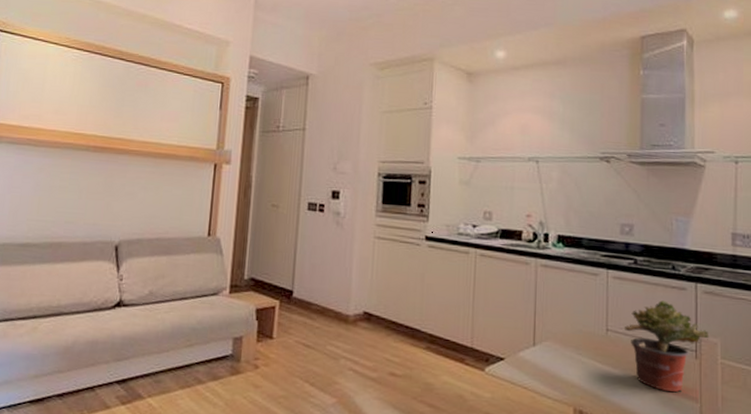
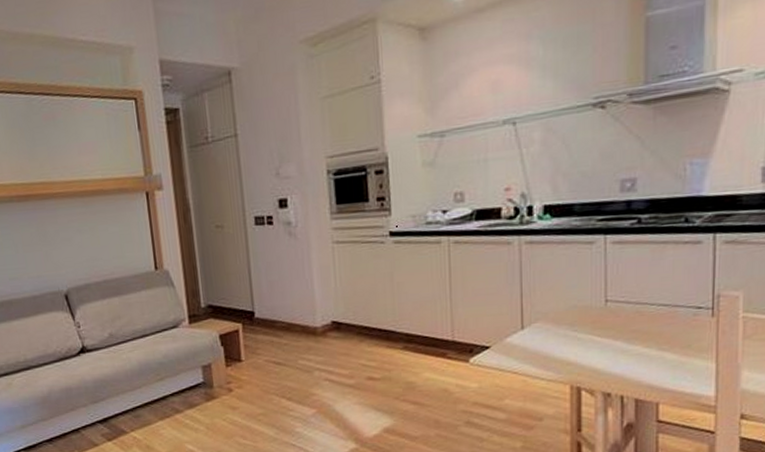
potted plant: present [624,300,709,393] -> none [626,259,730,356]

